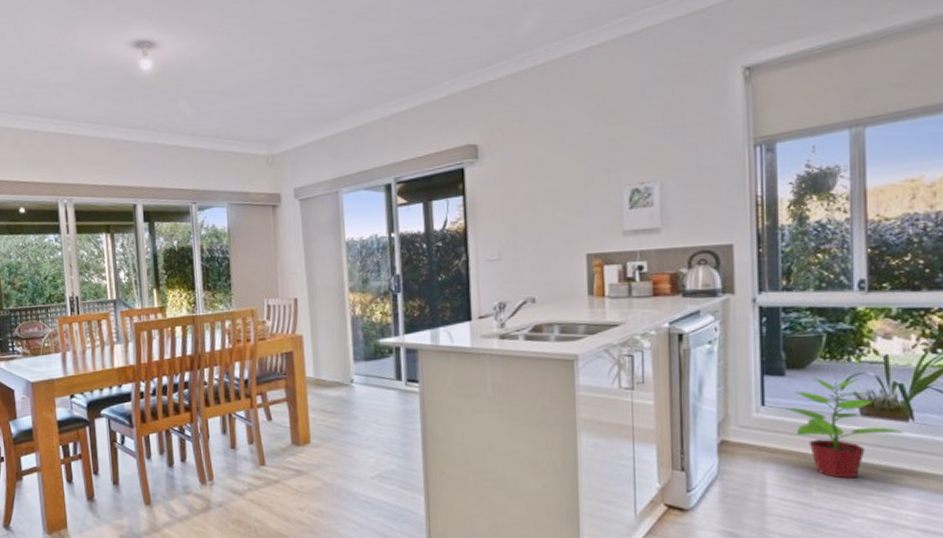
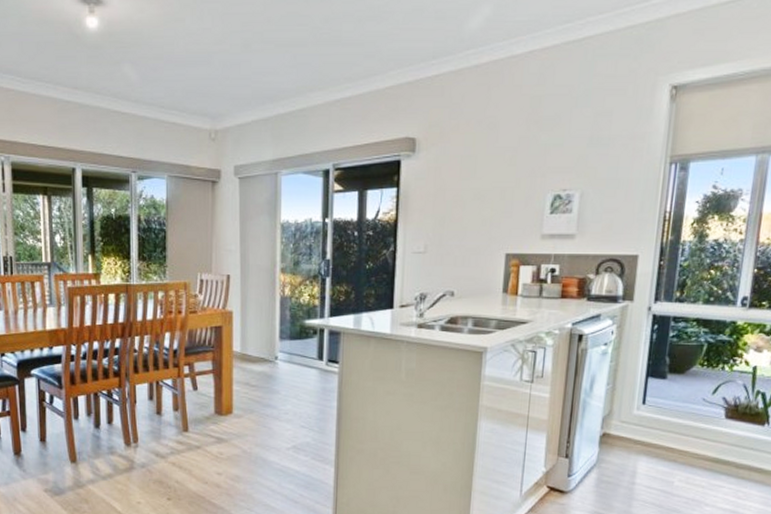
potted plant: present [785,374,904,479] -> none [662,380,759,472]

